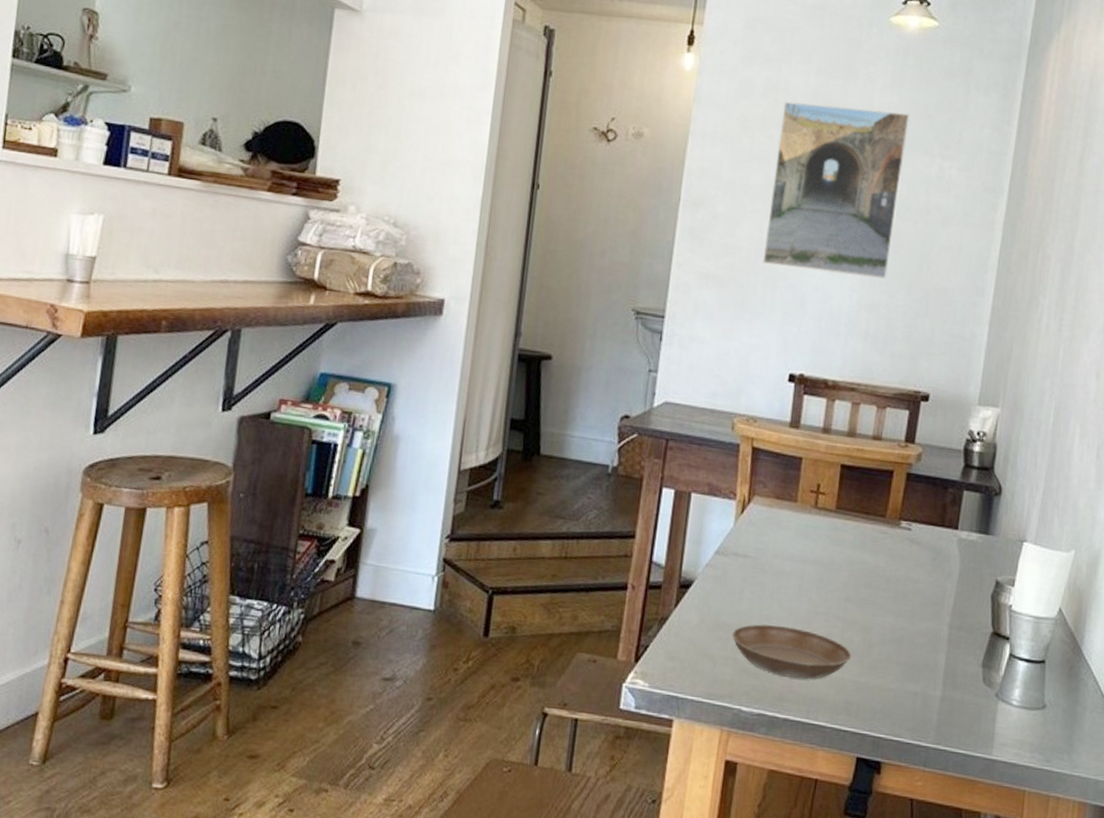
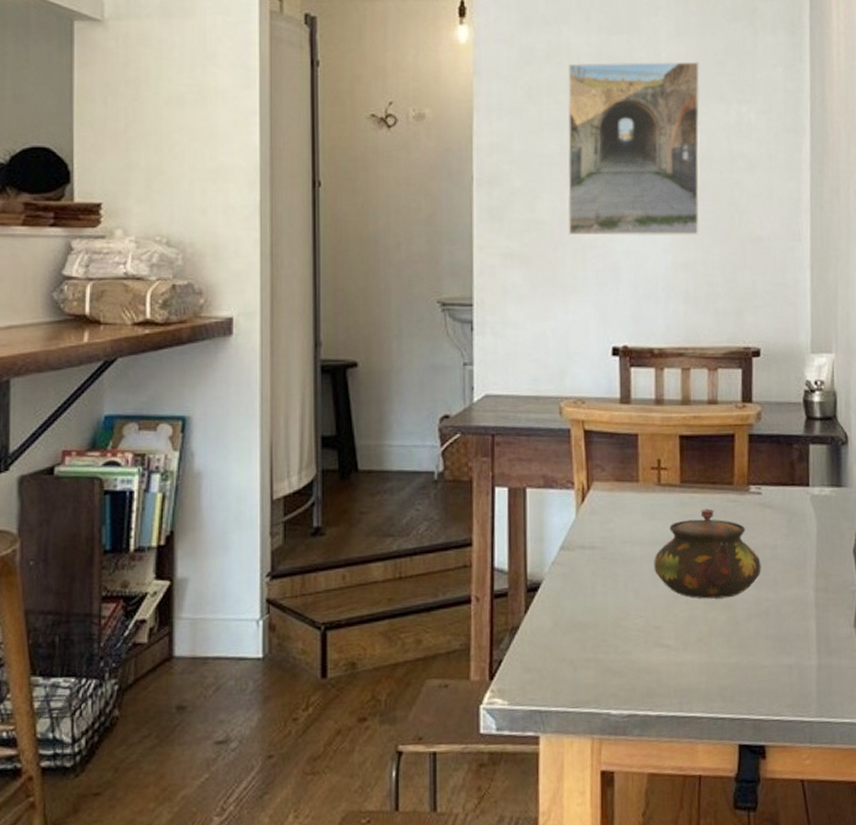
saucer: present [731,624,852,679] -> none [589,615,719,670]
teapot: none [800,535,902,622] -> present [654,508,761,599]

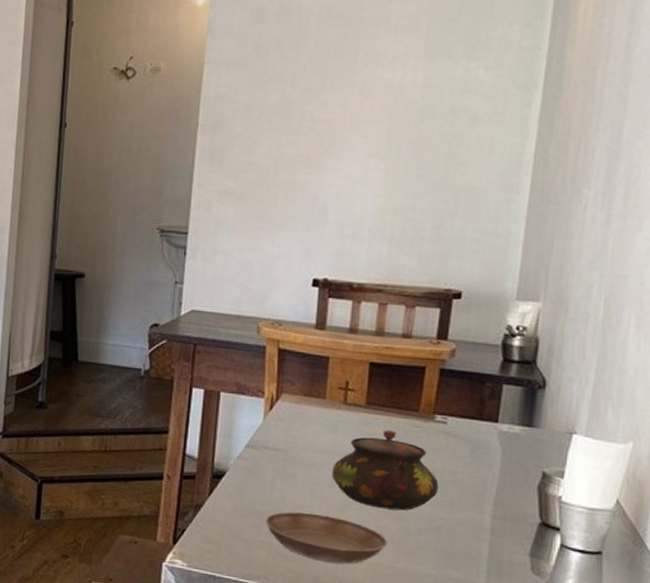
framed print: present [567,61,700,237] -> none [281,20,430,183]
saucer: none [589,615,719,670] -> present [265,512,388,564]

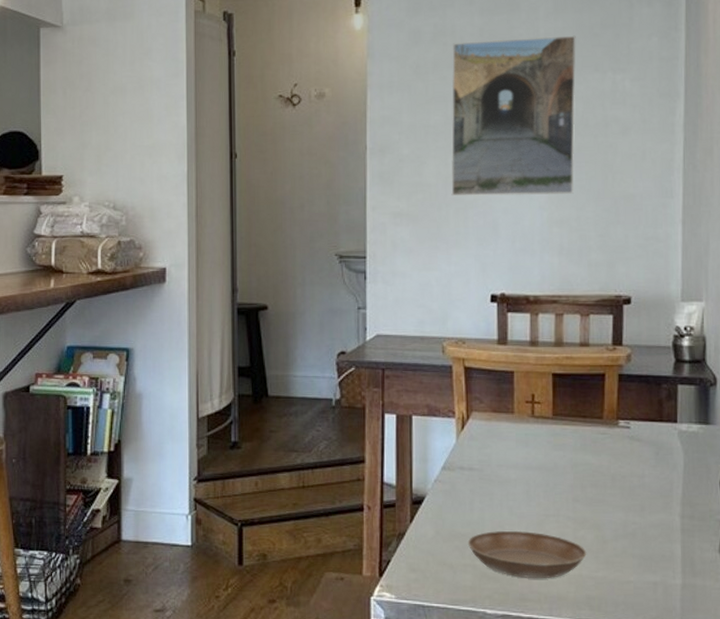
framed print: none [281,20,430,183] -> present [451,35,576,196]
teapot: present [332,429,439,511] -> none [527,439,629,519]

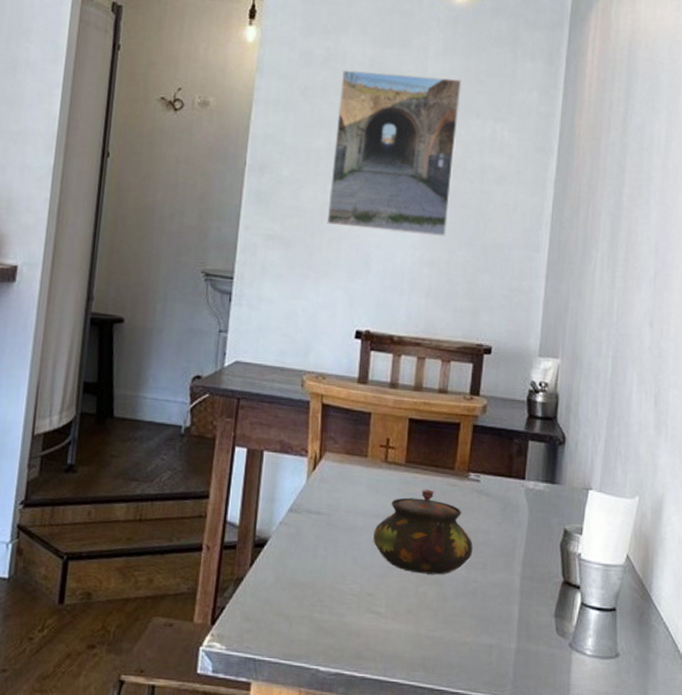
saucer: present [467,530,587,578] -> none [307,581,427,636]
teapot: none [527,439,629,519] -> present [373,489,473,575]

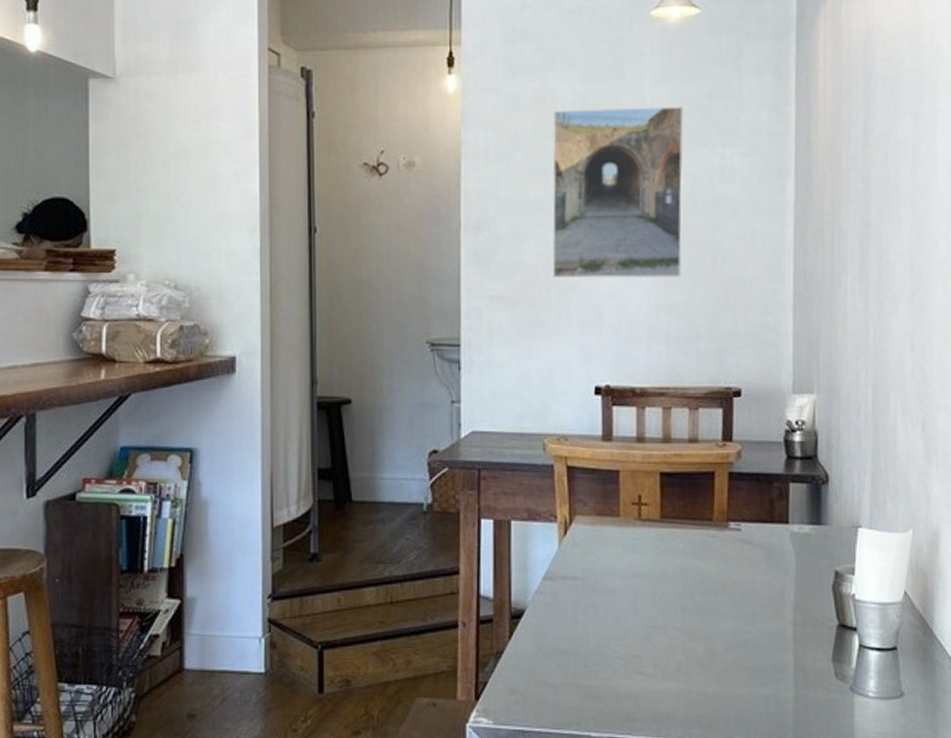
teapot: present [373,489,473,575] -> none [634,543,740,630]

